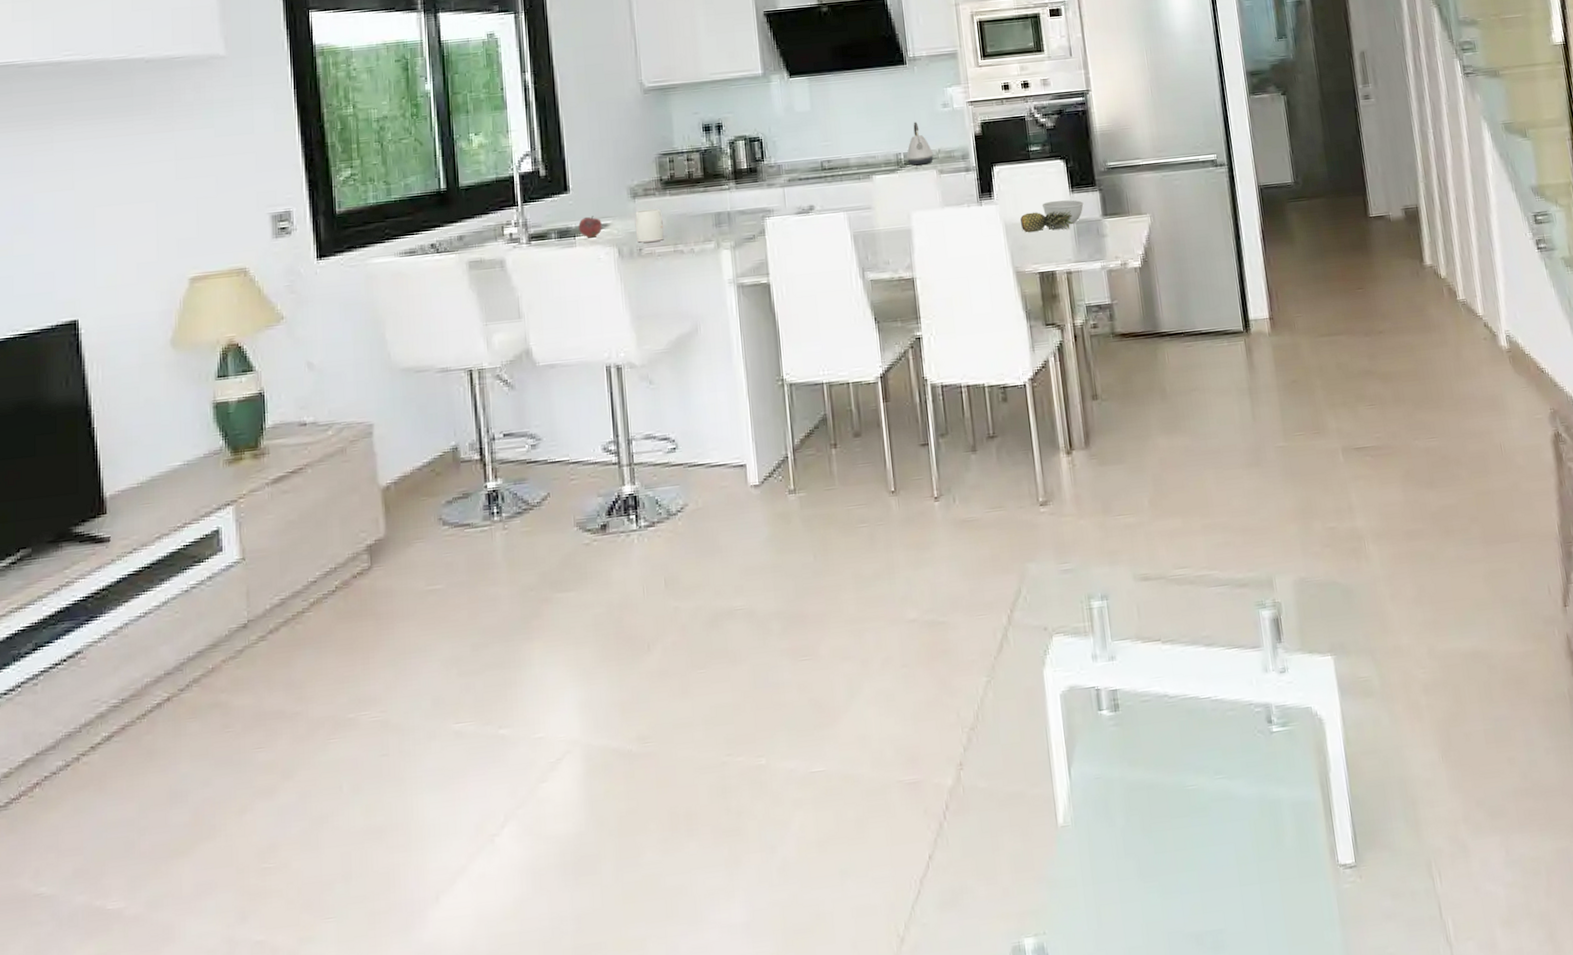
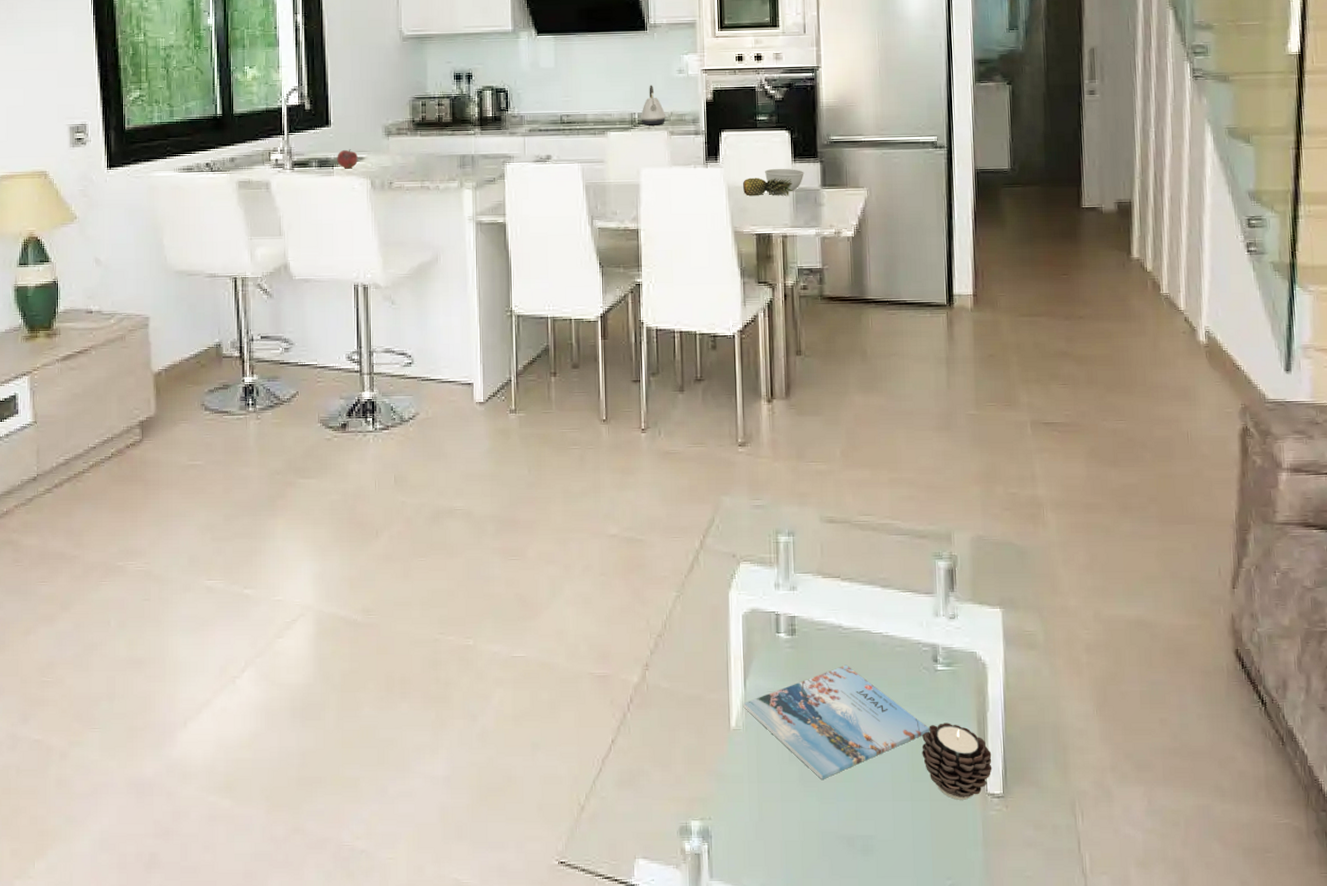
mug: present [634,208,664,243] -> none [387,147,414,177]
magazine: none [1069,737,1272,872] -> present [743,664,930,779]
candle: none [1264,790,1341,876] -> present [921,723,992,800]

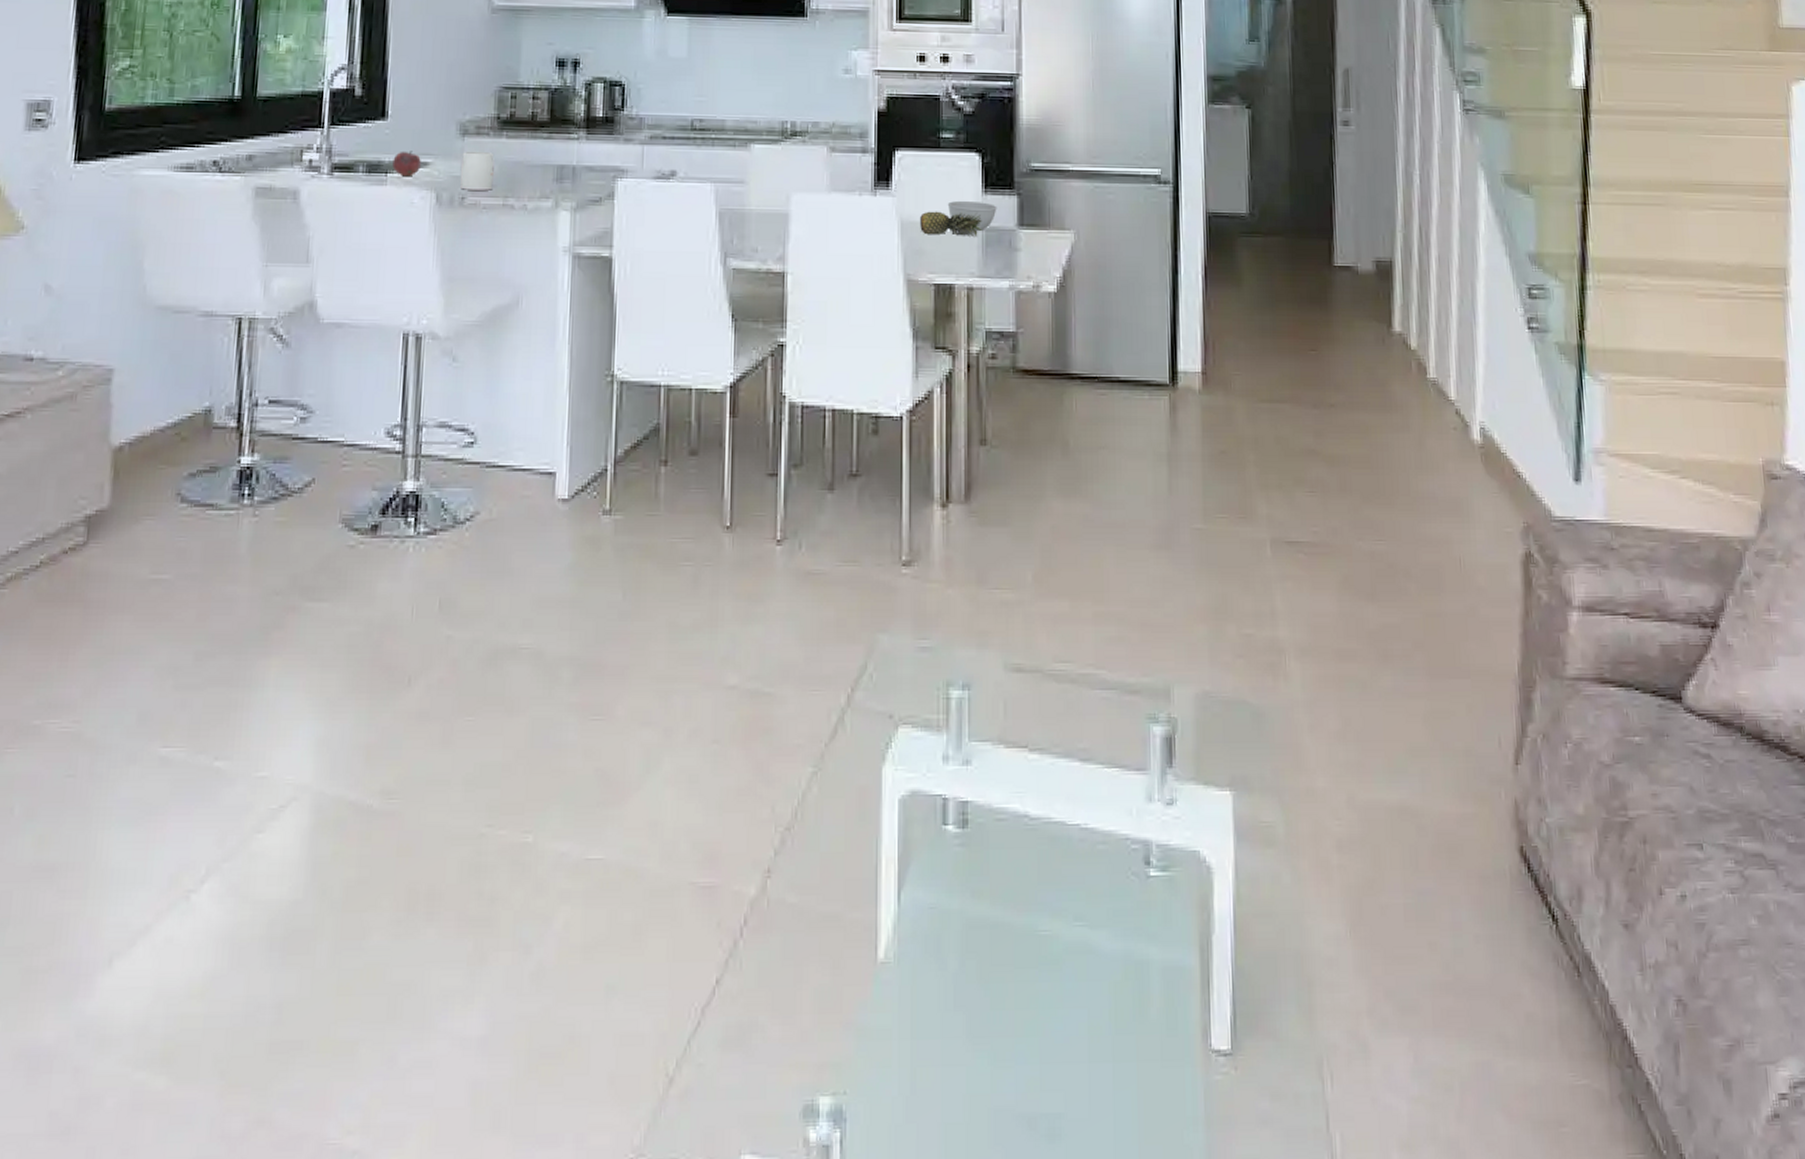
mug: none [387,147,414,177] -> present [459,151,495,190]
kettle: present [640,85,666,126] -> none [793,86,827,139]
magazine: present [743,664,930,779] -> none [896,869,1139,1033]
candle: present [921,723,992,800] -> none [1127,950,1218,1060]

